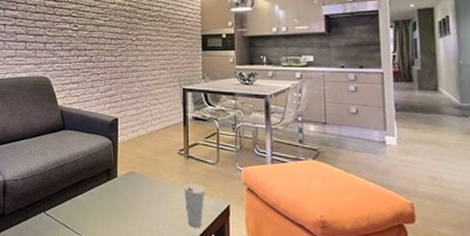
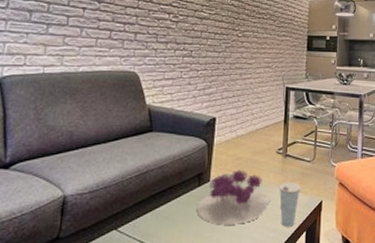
flower: none [107,167,175,220] -> present [196,169,270,225]

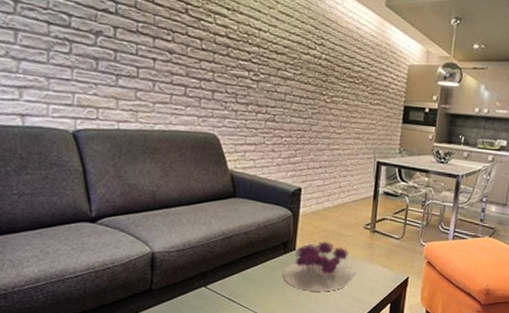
cup: present [279,182,301,227] -> none [365,257,388,298]

